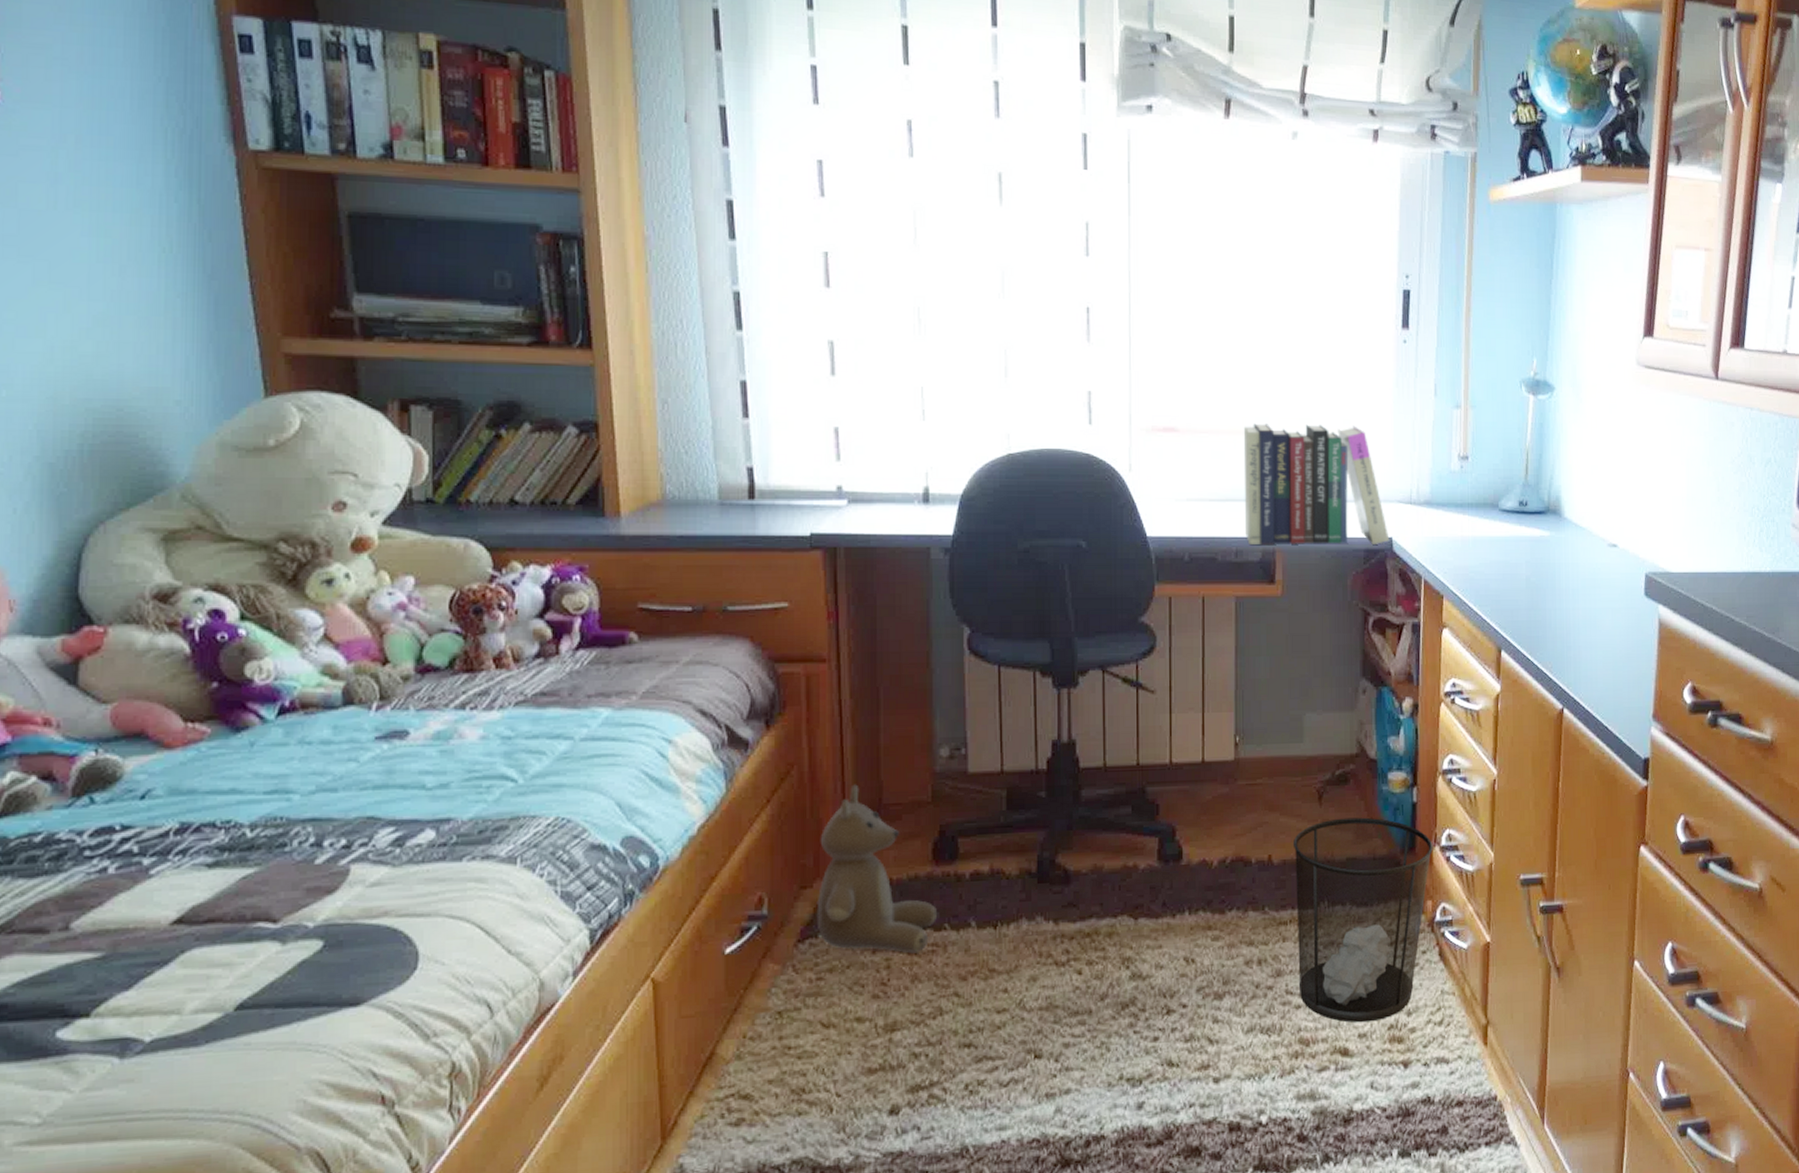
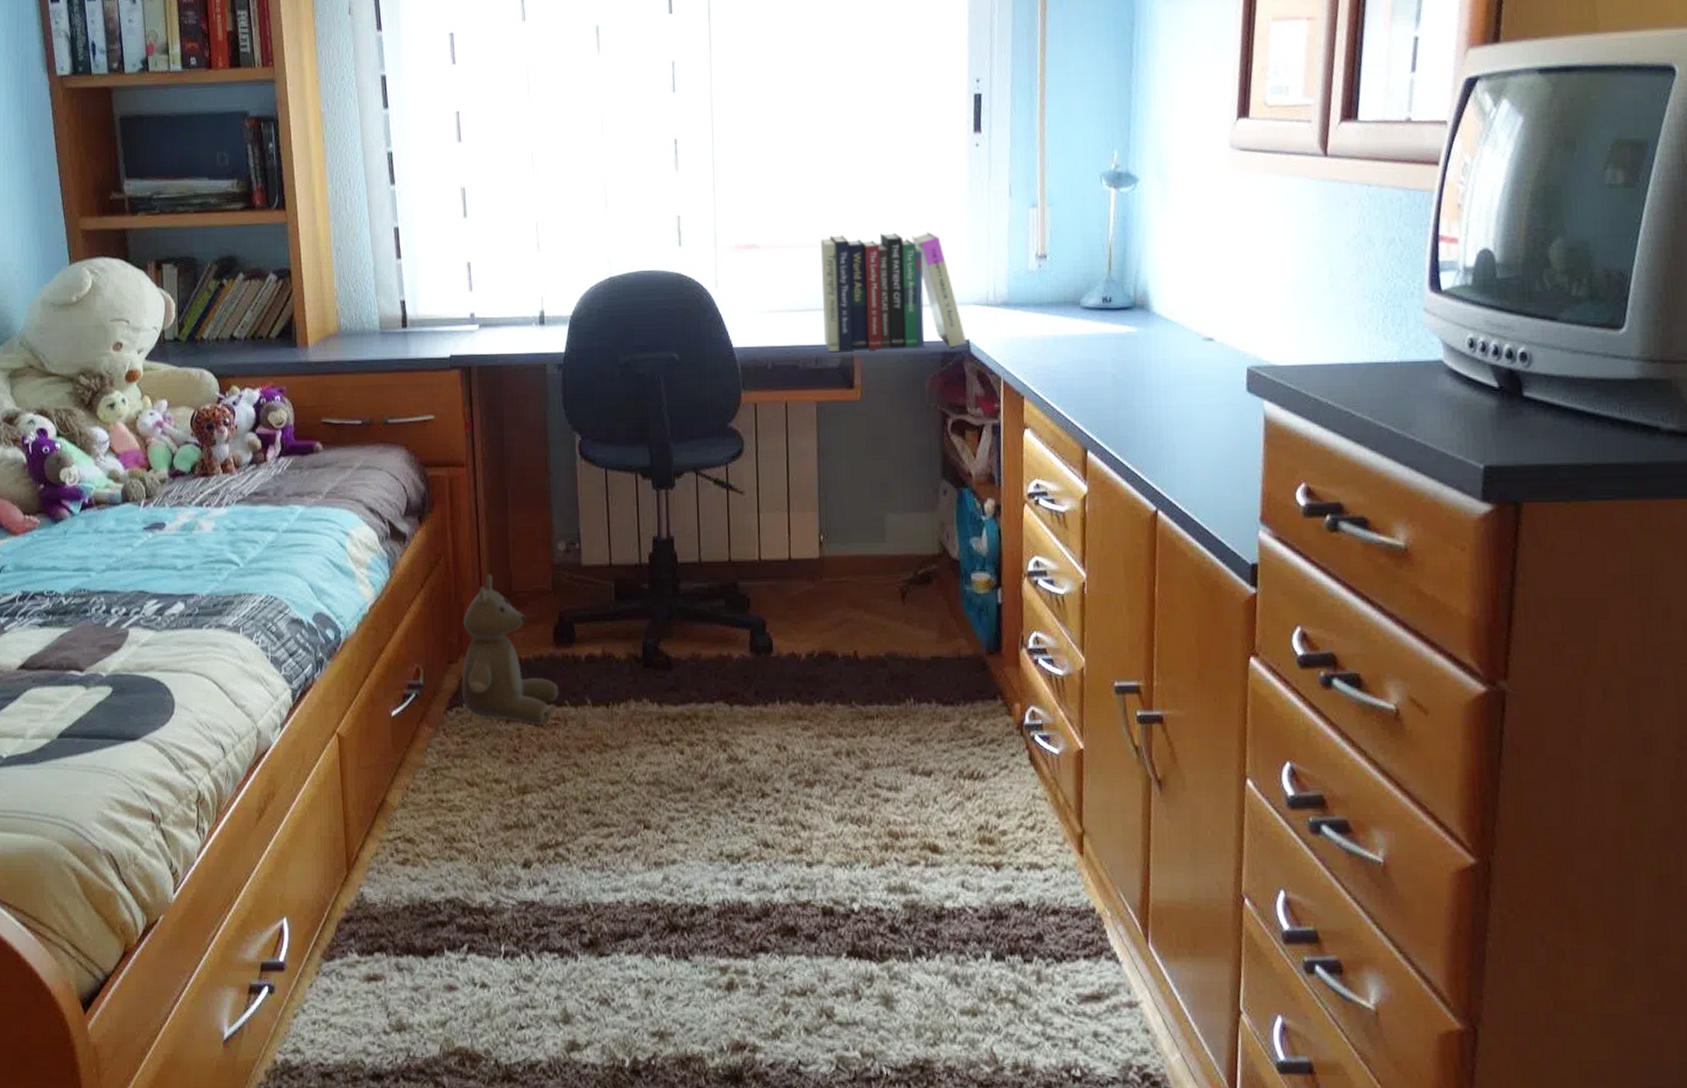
waste bin: present [1292,817,1433,1023] -> none [877,617,1020,821]

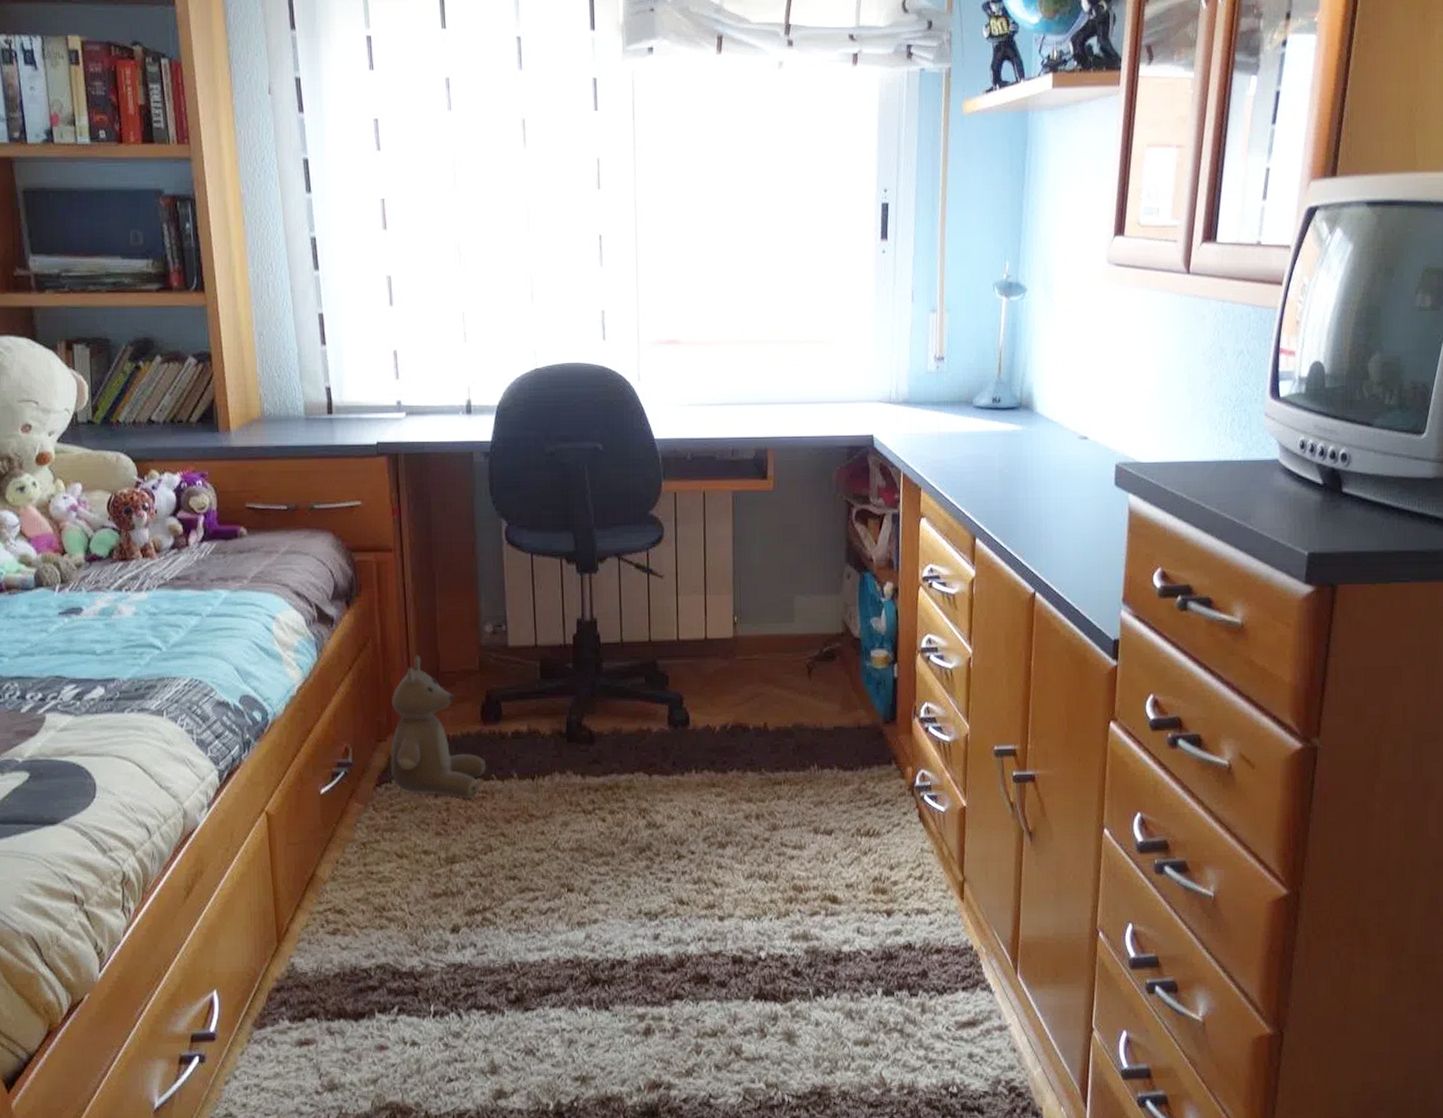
books: present [820,231,967,351] -> none [737,332,871,444]

